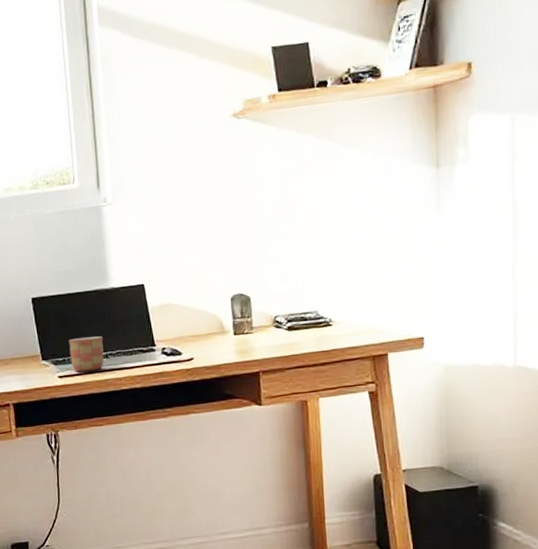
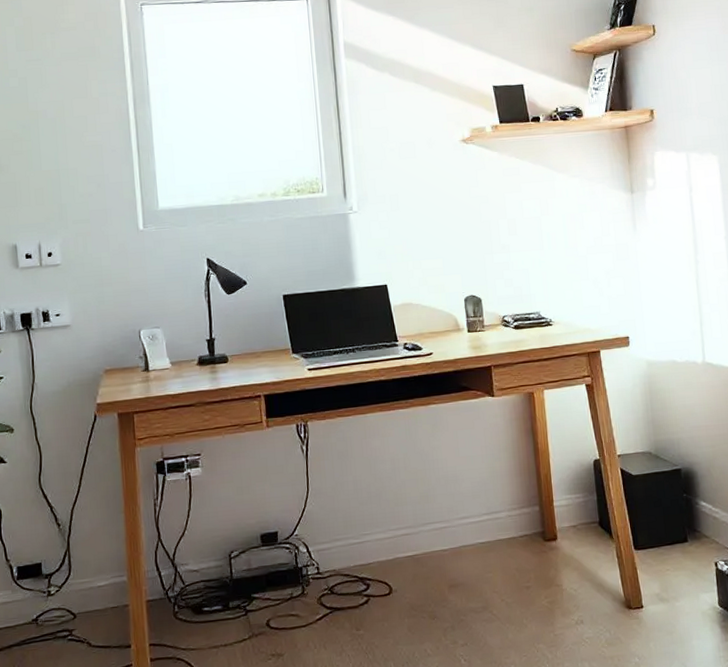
mug: present [69,336,104,372] -> none [318,331,351,365]

